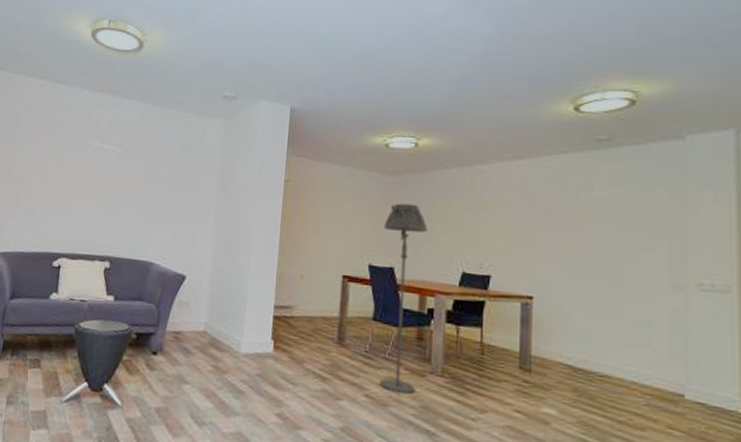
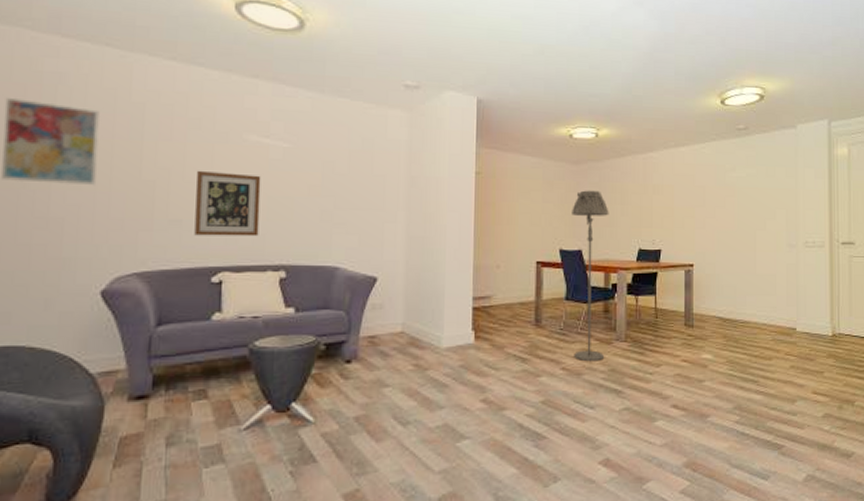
wall art: none [44,170,98,229] -> present [194,170,261,237]

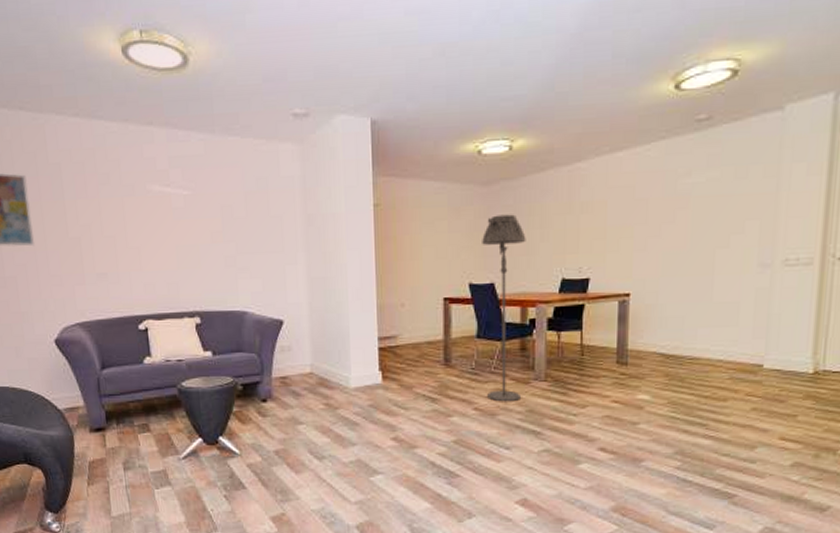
wall art: present [194,170,261,237] -> none [113,224,173,287]

